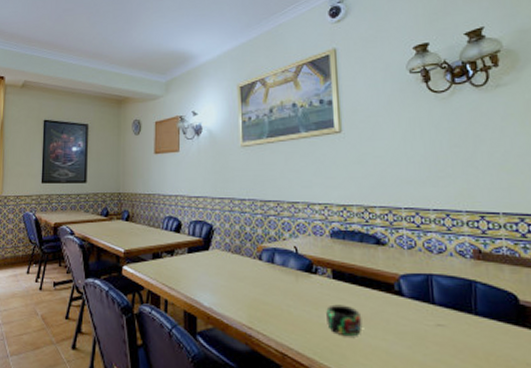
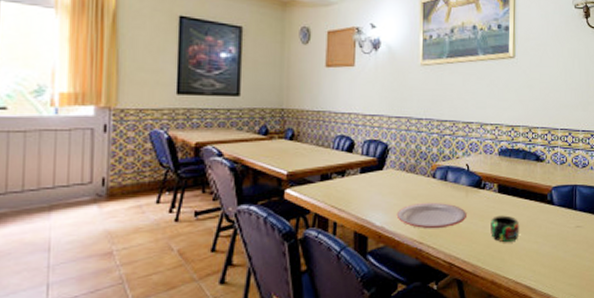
plate: none [224,285,298,315] -> present [396,202,466,229]

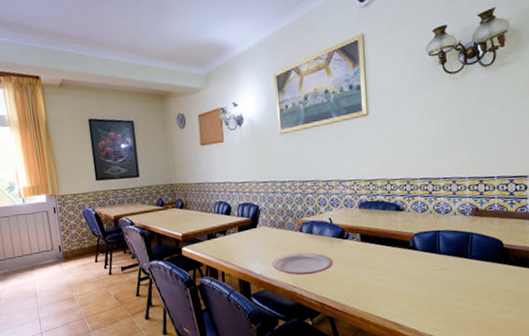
mug: present [490,215,520,243] -> none [356,261,384,285]

